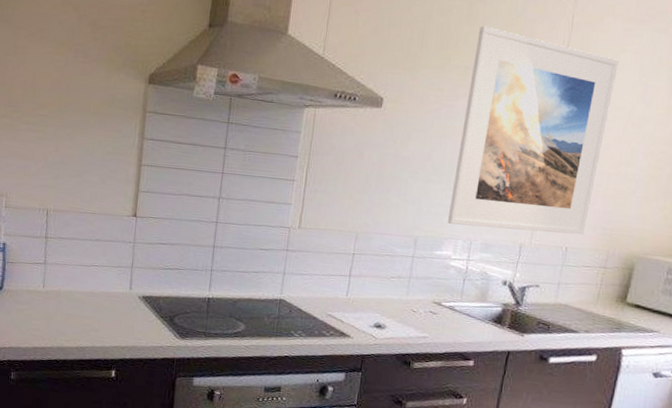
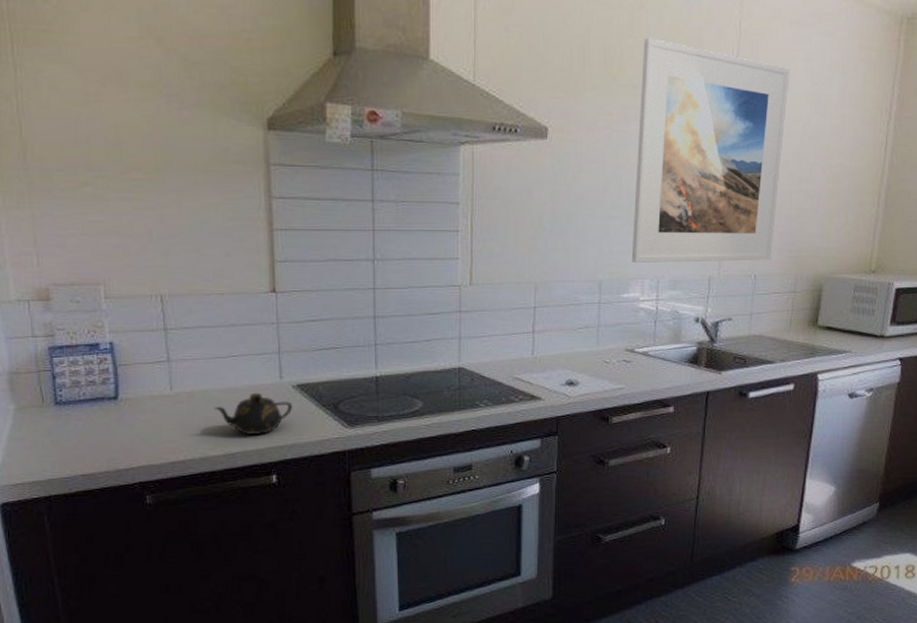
teapot: none [74,298,137,335] -> present [214,392,293,434]

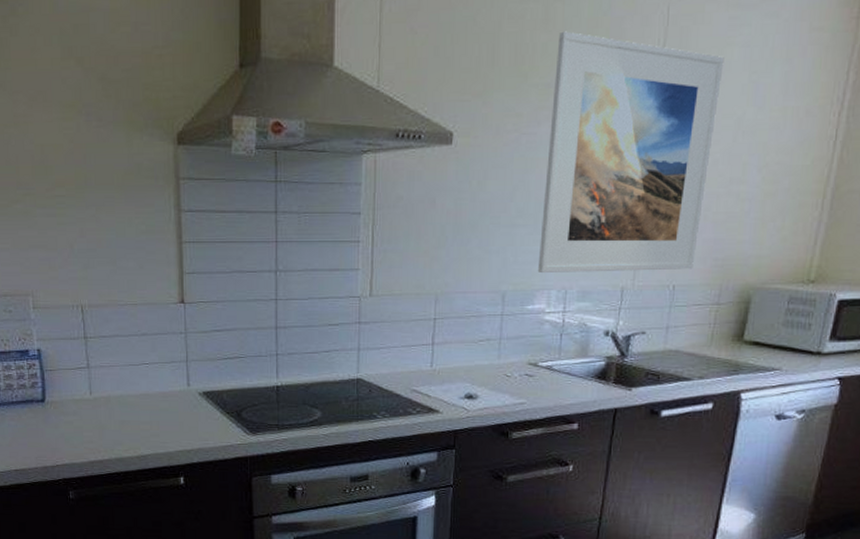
teapot: present [214,392,293,434] -> none [128,399,199,438]

